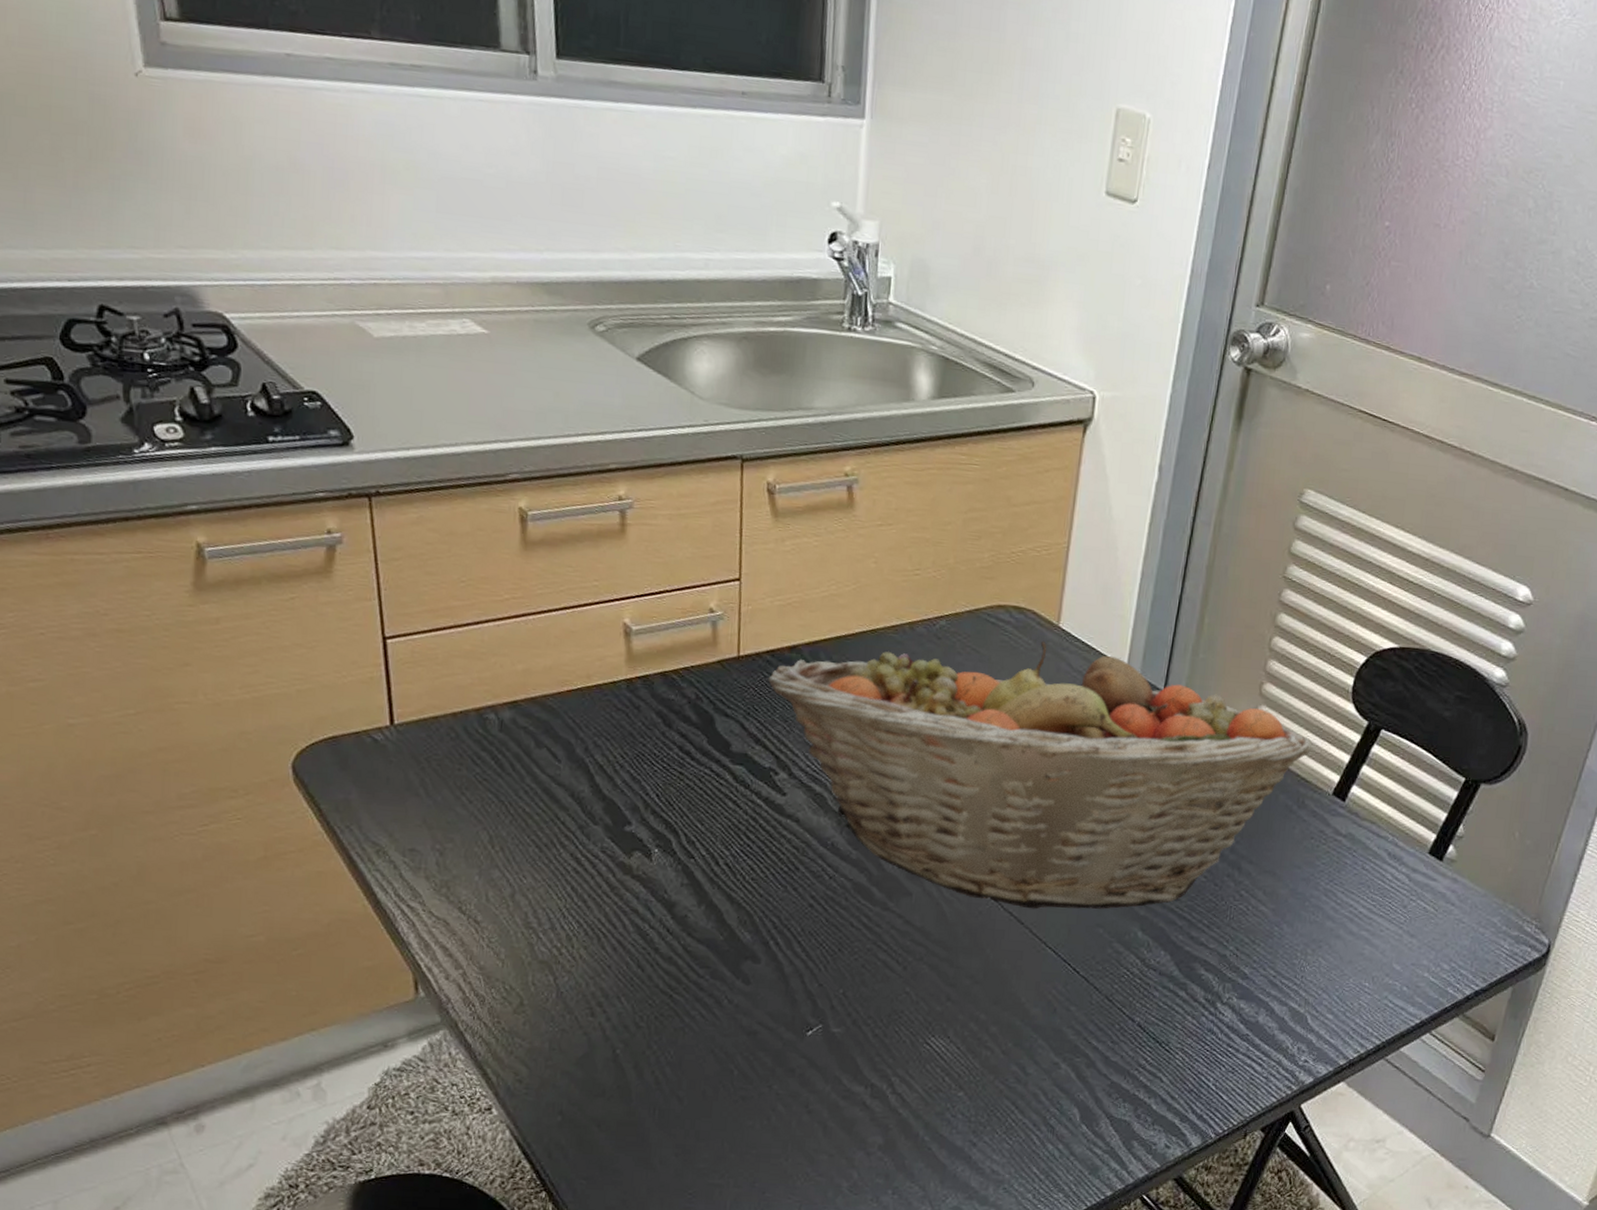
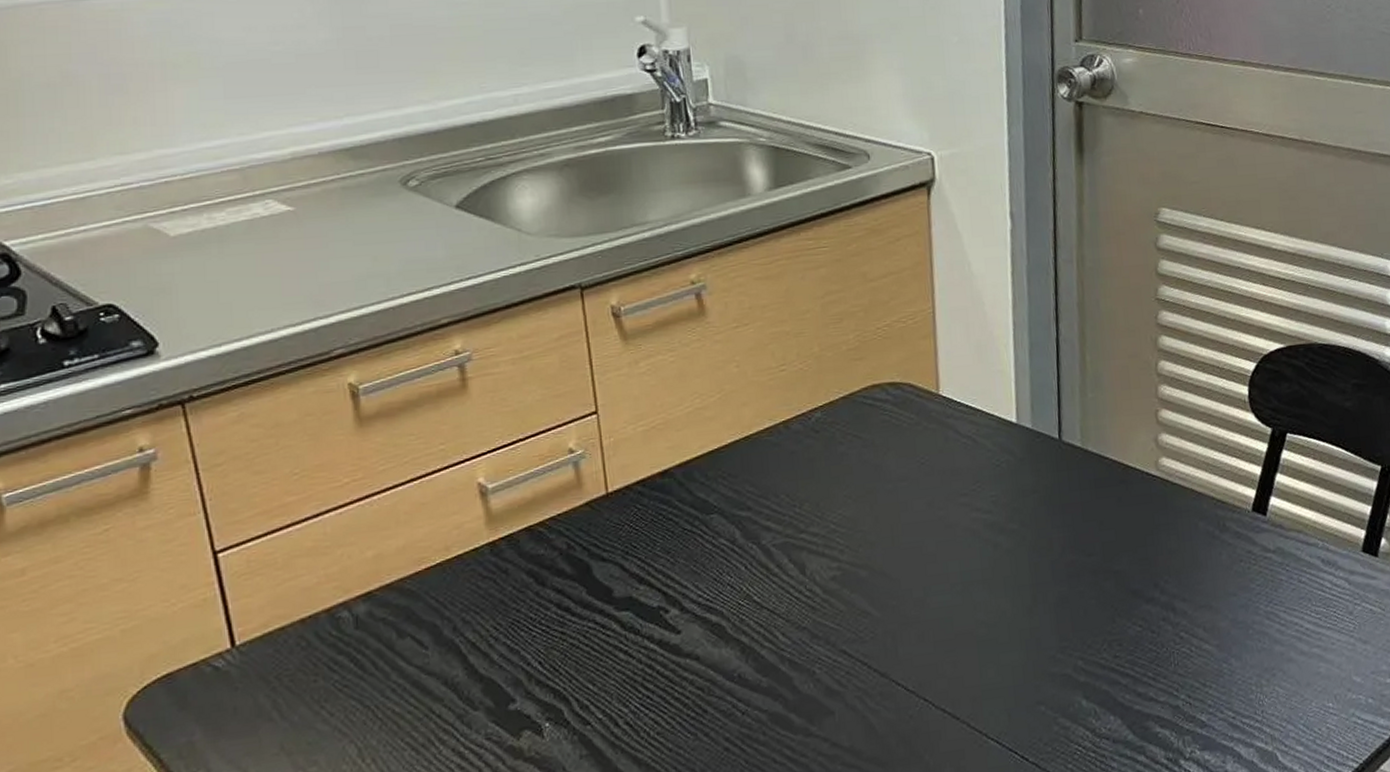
fruit basket: present [768,640,1313,909] -> none [643,412,1221,702]

